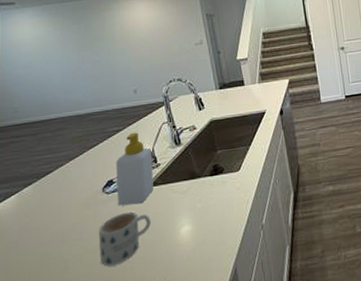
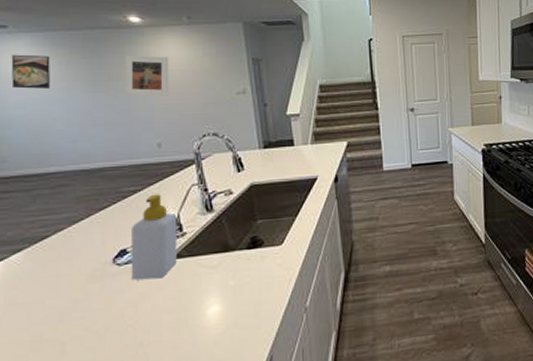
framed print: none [19,24,49,52] -> present [11,54,51,89]
mug: present [98,211,151,267] -> none [105,287,171,351]
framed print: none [105,18,141,52] -> present [125,55,169,96]

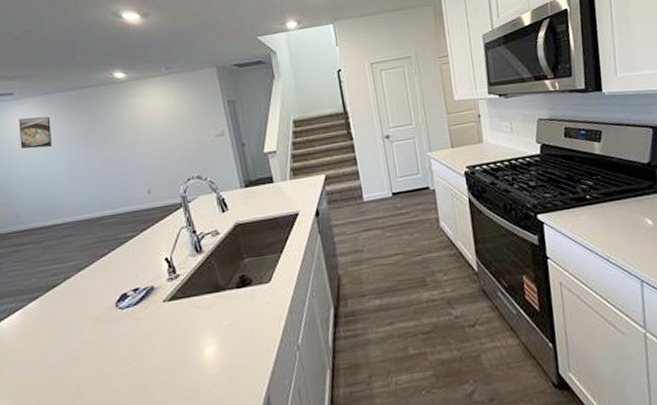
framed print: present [125,55,169,96] -> none [114,107,154,147]
soap bottle: present [130,194,177,281] -> none [130,238,173,323]

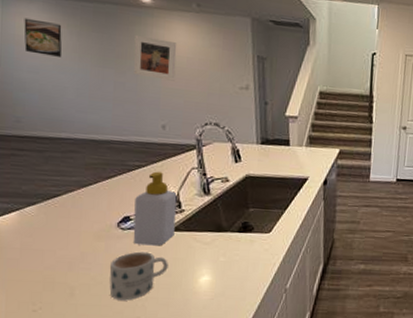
mug: none [112,329,171,392] -> present [109,251,168,301]
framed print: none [114,107,154,147] -> present [133,34,177,81]
soap bottle: none [130,238,173,323] -> present [133,171,177,246]

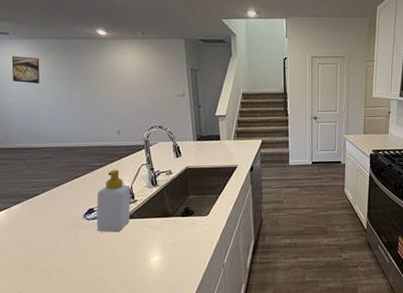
mug: present [109,251,168,301] -> none [78,238,125,281]
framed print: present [133,34,177,81] -> none [94,60,127,95]

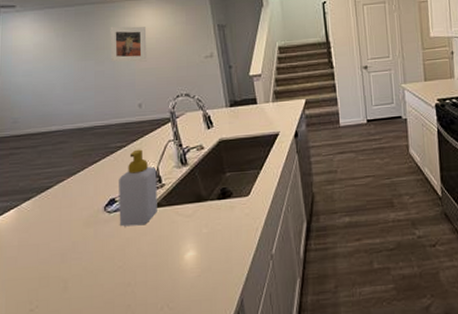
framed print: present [11,55,40,84] -> none [19,29,51,59]
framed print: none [94,60,127,95] -> present [110,26,147,62]

